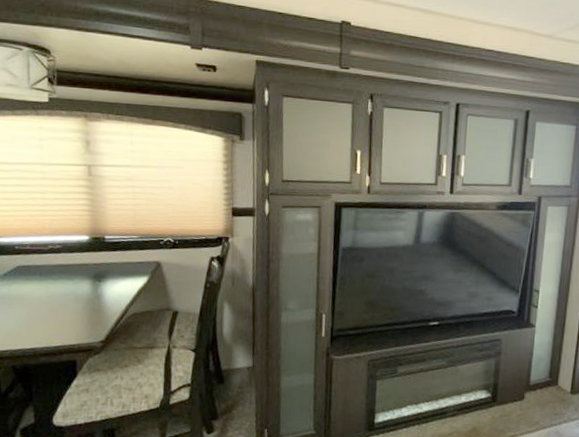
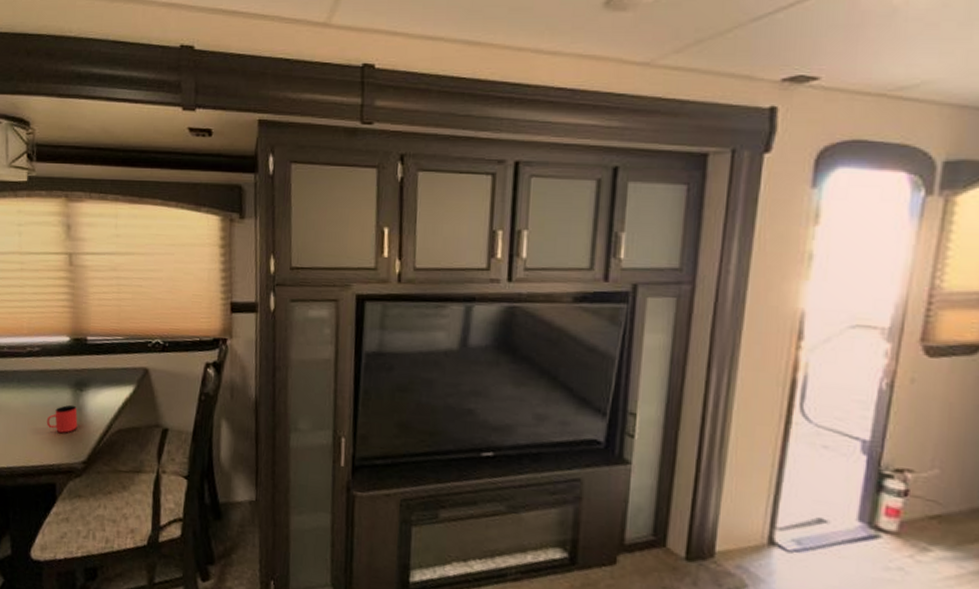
cup: none [67,293,97,318] -> present [46,404,78,433]

